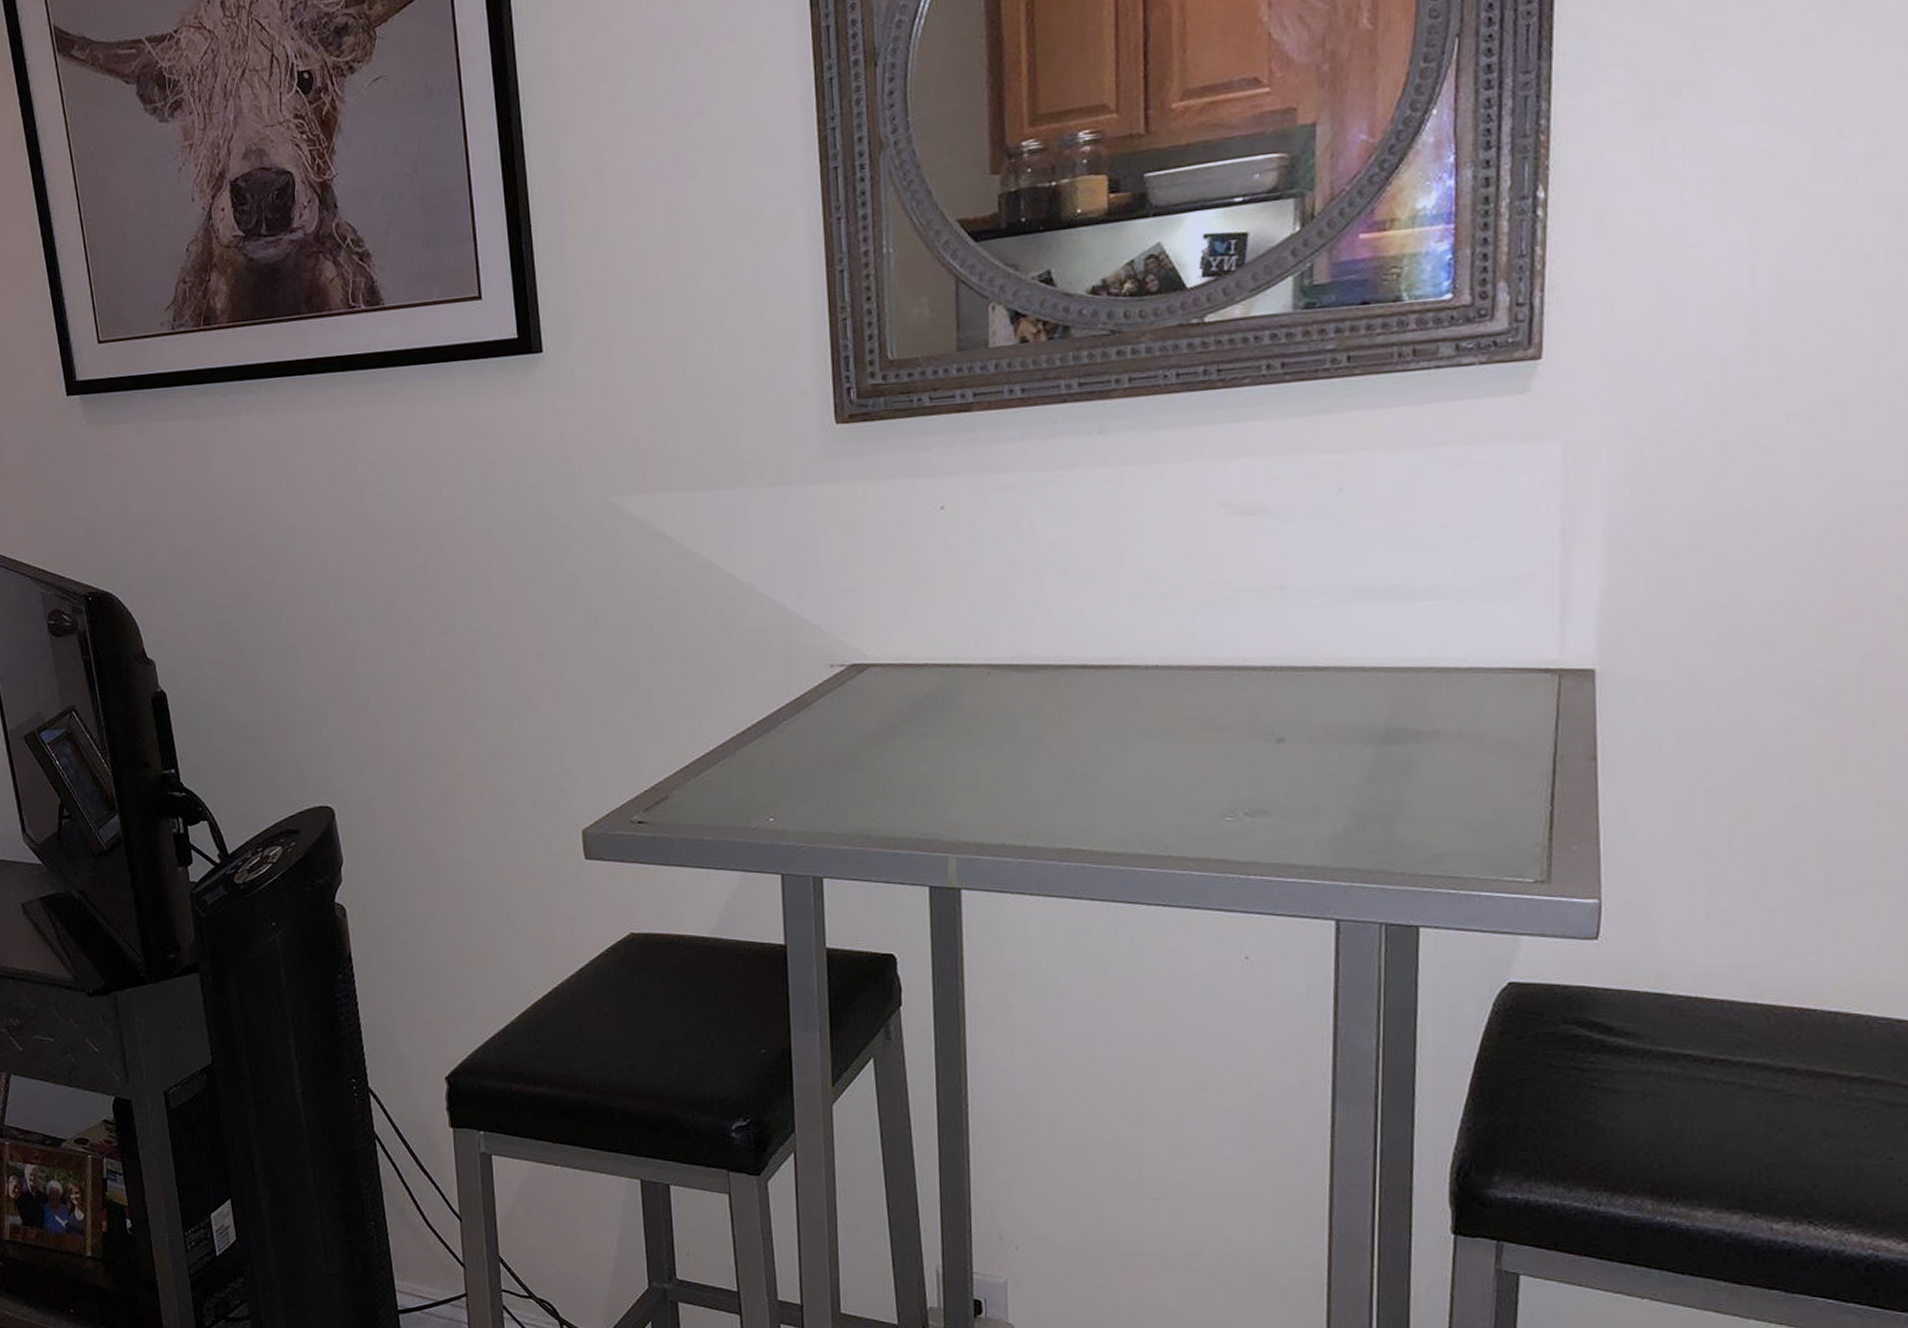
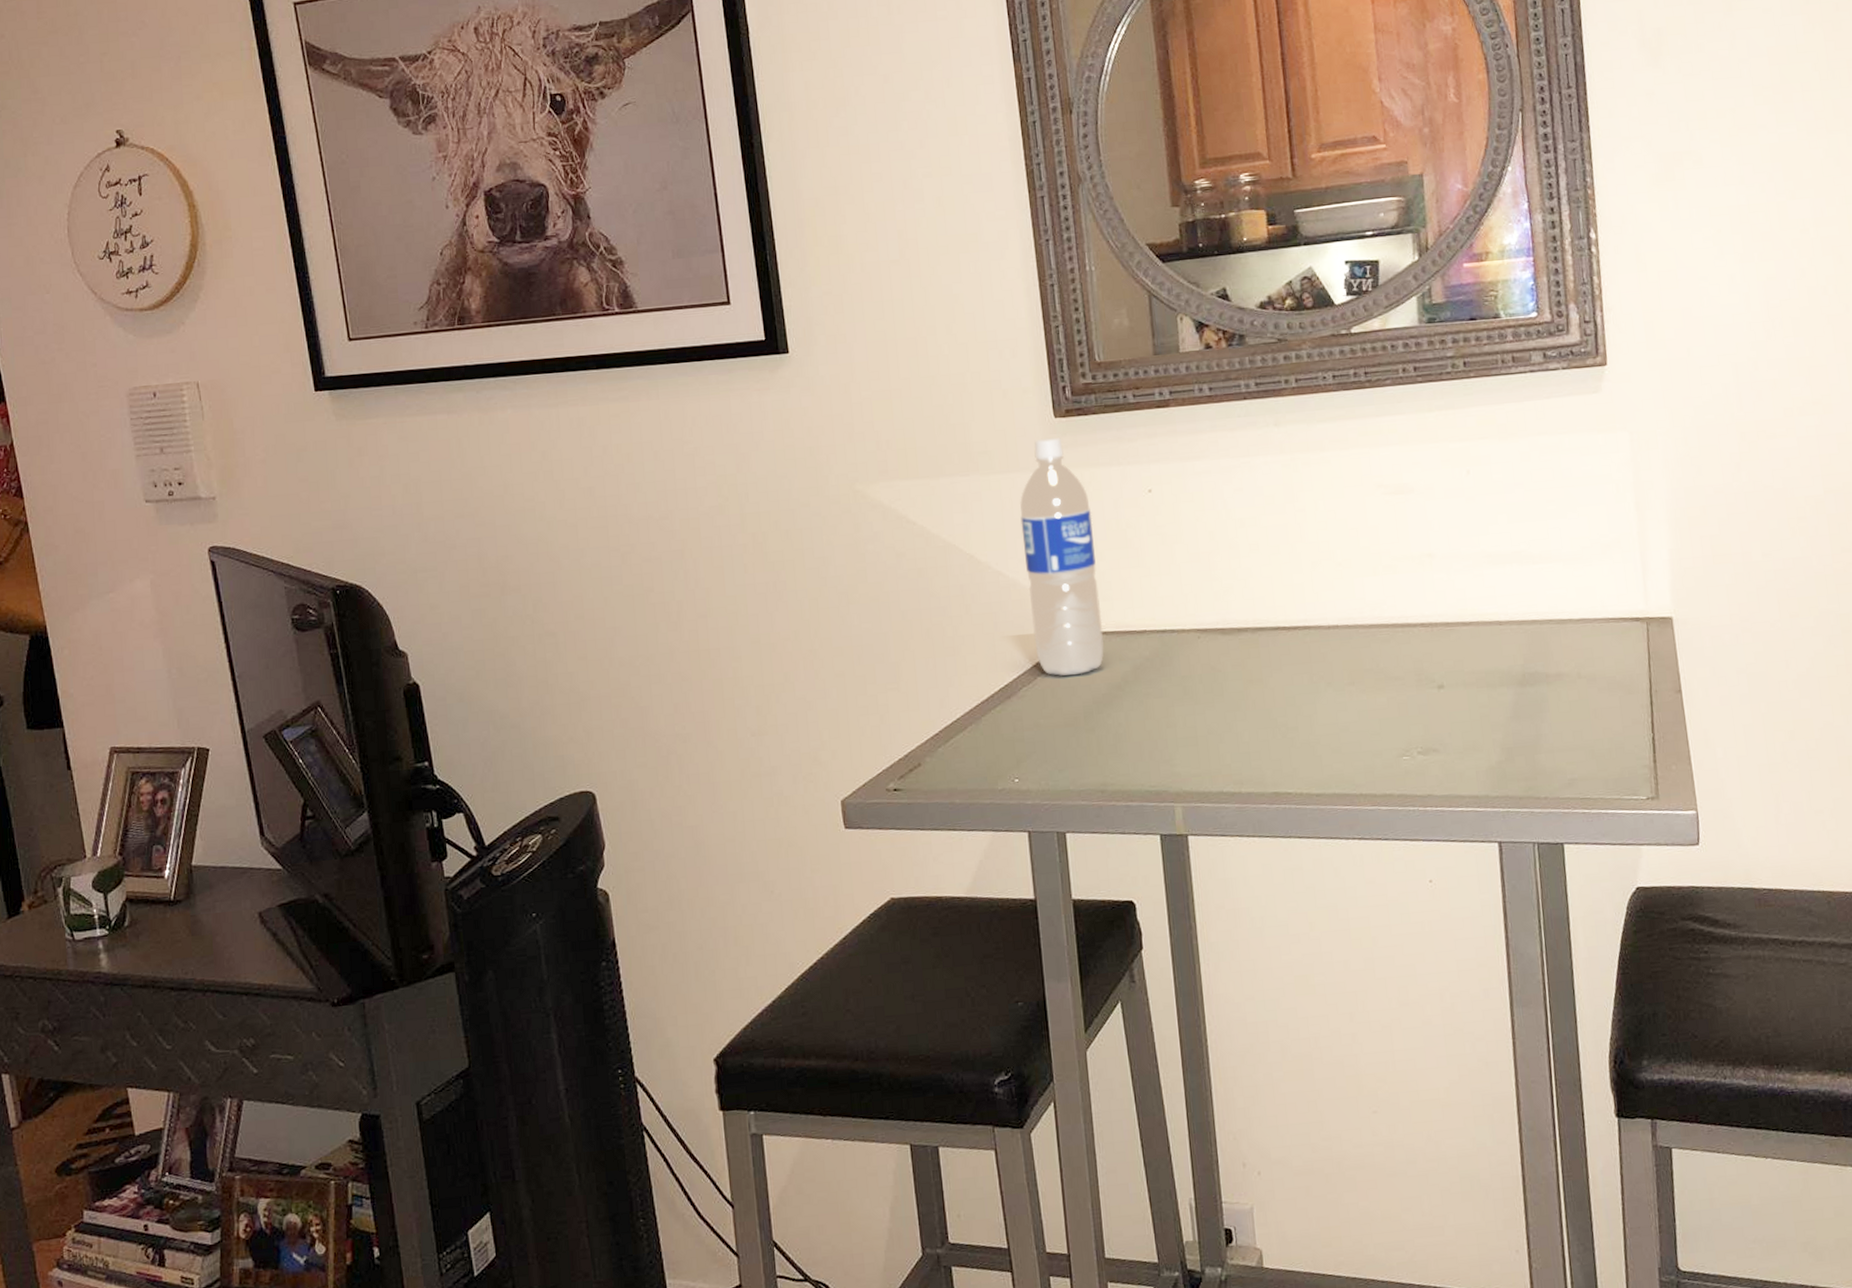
water bottle: none [790,445,878,711] -> present [1020,437,1104,676]

